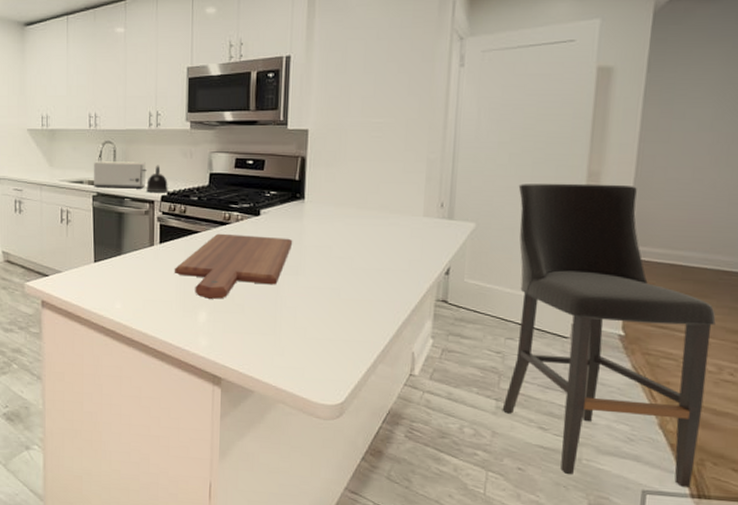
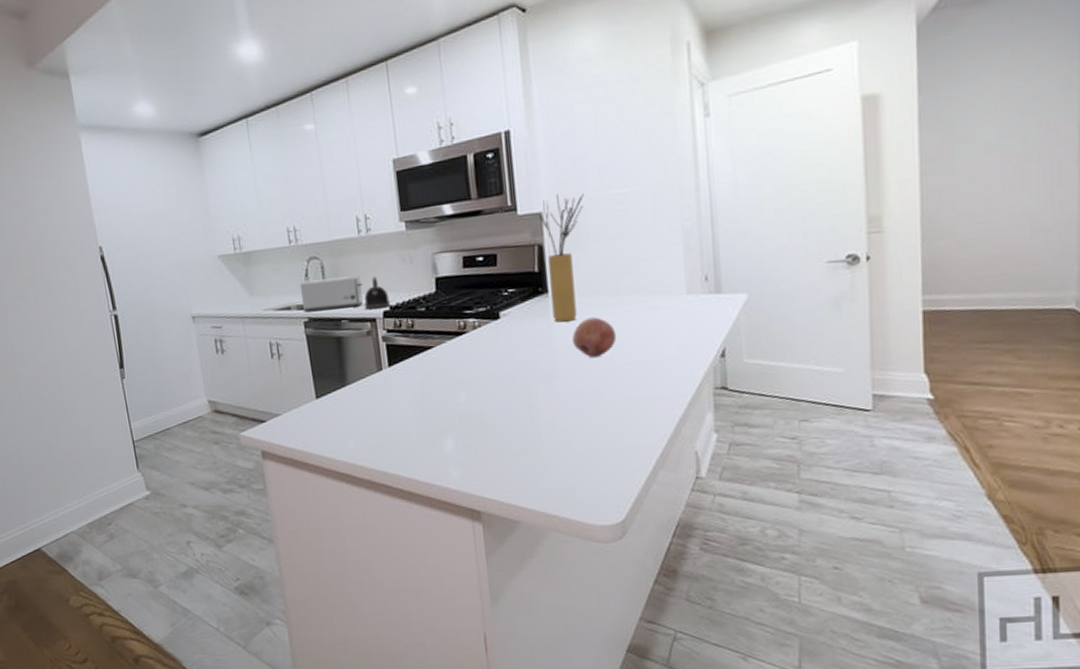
cutting board: present [174,233,293,299] -> none [409,340,542,423]
vase: none [306,115,347,226] -> present [539,193,584,323]
fruit: none [320,225,358,259] -> present [572,317,617,357]
bar stool: present [502,183,716,487] -> none [790,226,1035,566]

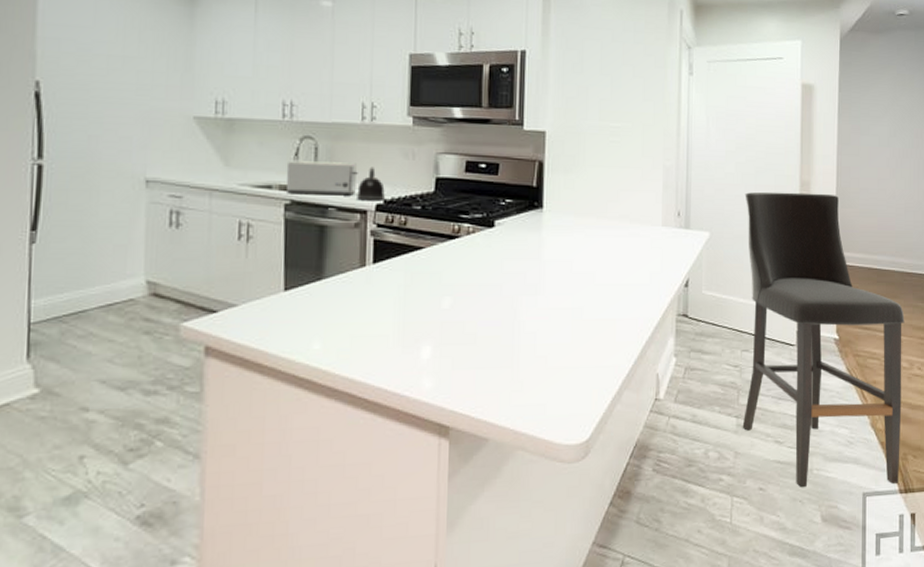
vase: present [539,193,584,323] -> none [543,116,585,238]
fruit: present [572,317,617,357] -> none [560,237,600,275]
bar stool: none [790,226,1035,566] -> present [742,191,905,487]

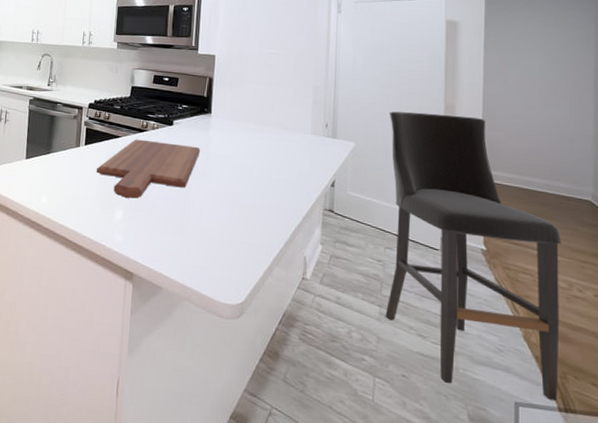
toaster: present [286,161,358,196] -> none [31,70,78,96]
kettle: present [357,167,385,201] -> none [76,76,96,101]
cutting board: none [391,249,531,329] -> present [96,139,201,199]

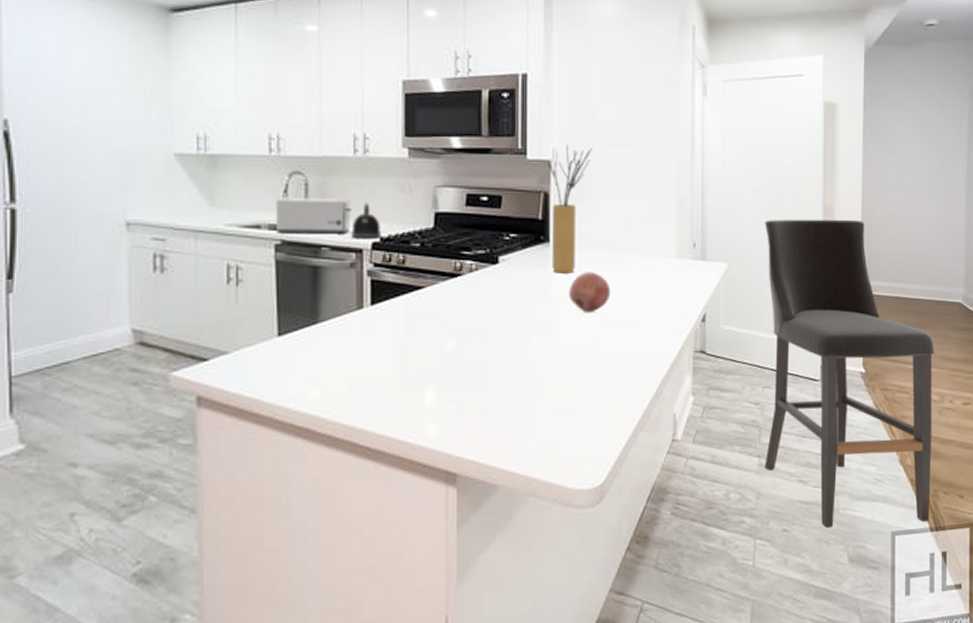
toaster: none [31,70,78,96] -> present [275,198,352,234]
kettle: none [76,76,96,101] -> present [351,202,381,239]
cutting board: present [96,139,201,199] -> none [391,288,538,373]
vase: none [212,44,247,138] -> present [548,144,592,273]
fruit: none [224,137,257,168] -> present [569,272,611,312]

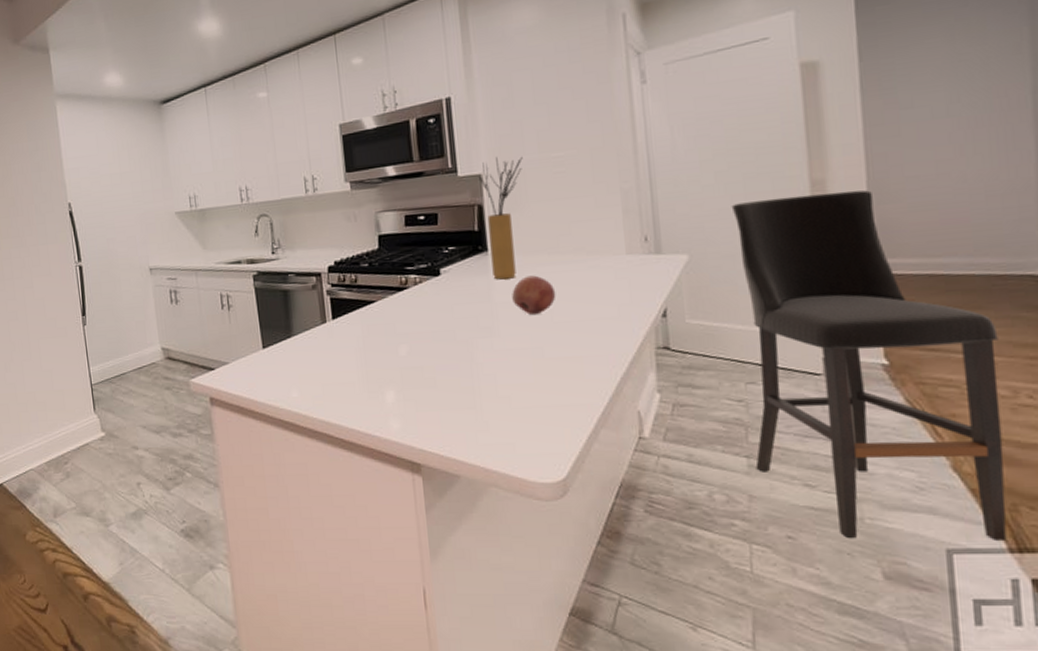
toaster: present [275,198,352,234] -> none [249,232,309,266]
kettle: present [351,202,381,239] -> none [310,233,335,265]

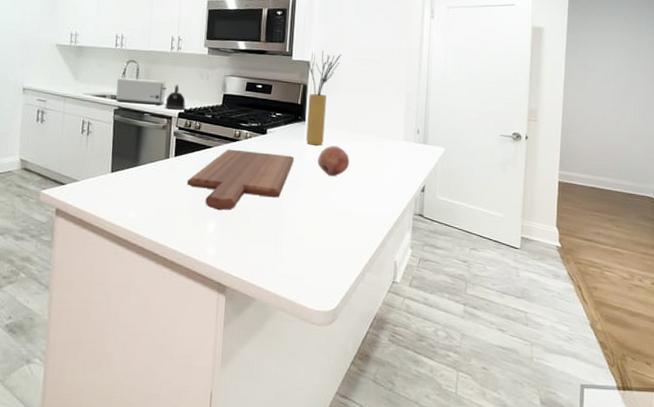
toaster: none [249,232,309,266] -> present [116,78,167,105]
kettle: none [310,233,335,265] -> present [165,84,186,110]
cutting board: none [351,296,482,375] -> present [186,149,295,210]
bar stool: present [731,190,1007,540] -> none [469,116,626,380]

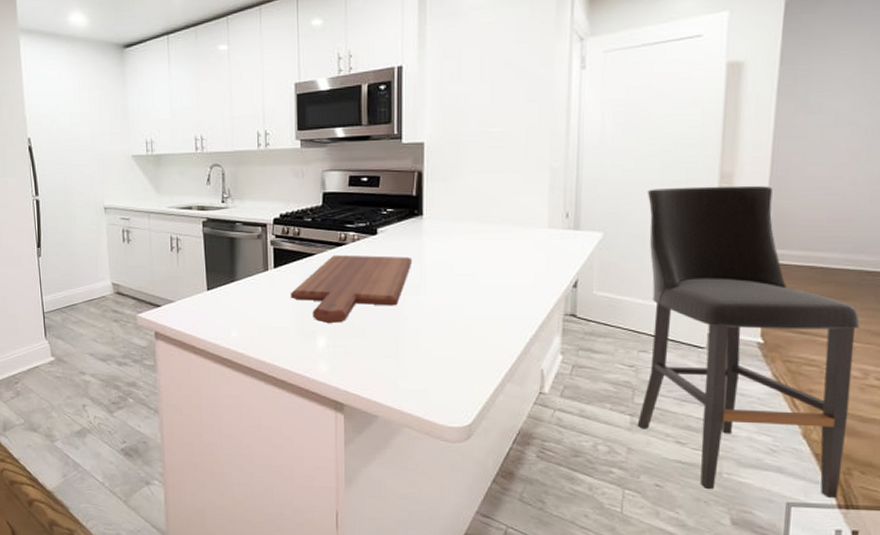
toaster: present [116,78,167,105] -> none [201,184,257,213]
kettle: present [165,84,186,110] -> none [258,186,280,216]
vase: present [306,50,342,146] -> none [422,127,464,243]
fruit: present [317,145,350,176] -> none [441,241,481,276]
bar stool: none [469,116,626,380] -> present [637,185,860,498]

